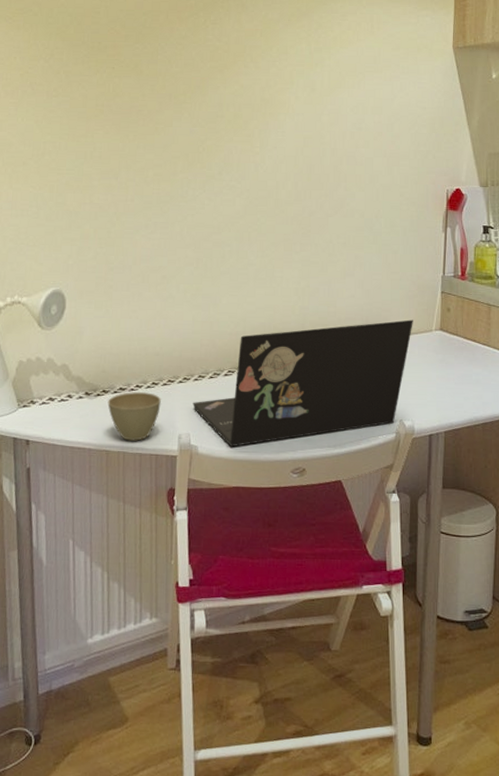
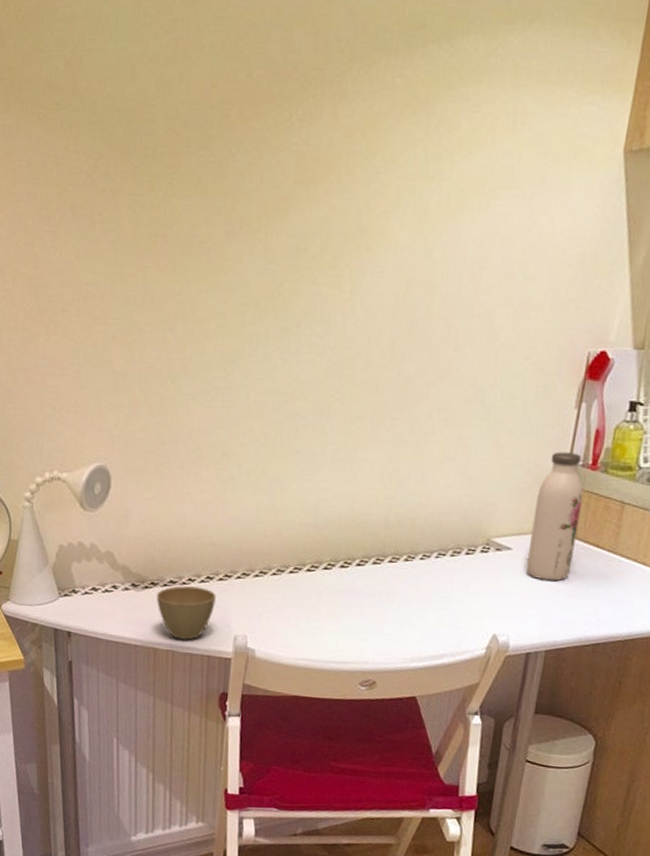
laptop: present [193,319,413,447] -> none [251,517,523,653]
water bottle: none [420,266,457,371] -> present [526,452,583,581]

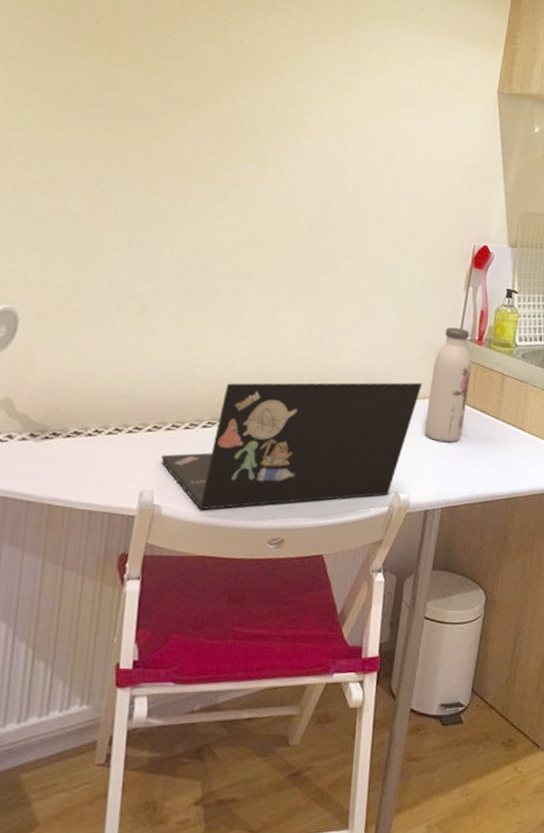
cup: present [156,585,216,640] -> none [56,437,124,496]
laptop: none [251,517,523,653] -> present [161,382,422,510]

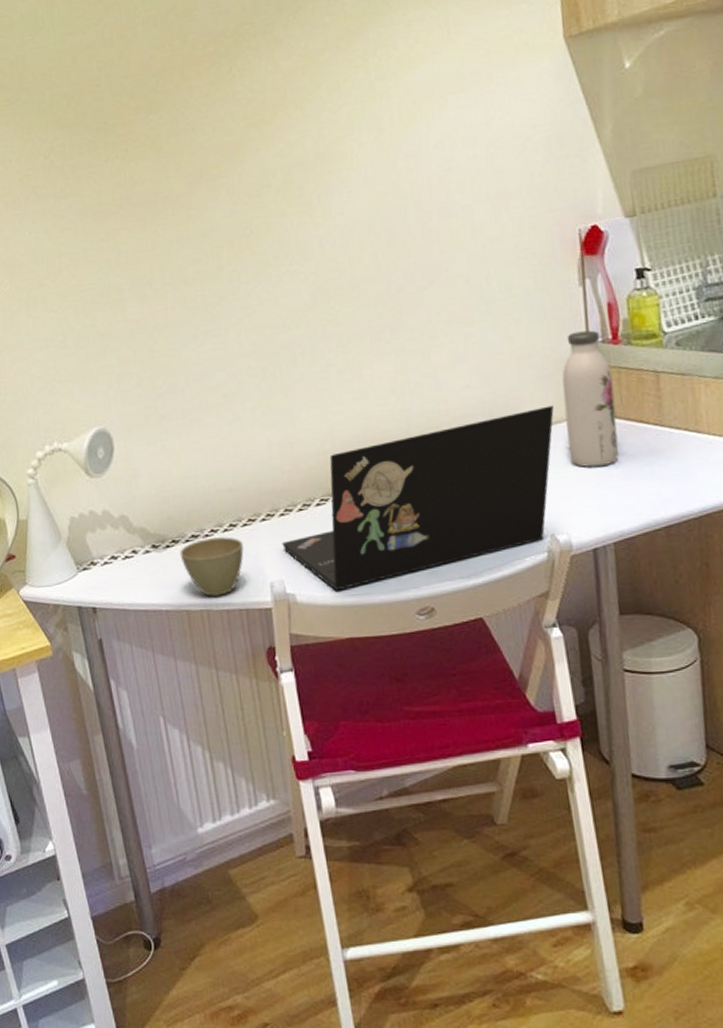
cup: none [56,437,124,496] -> present [179,537,244,597]

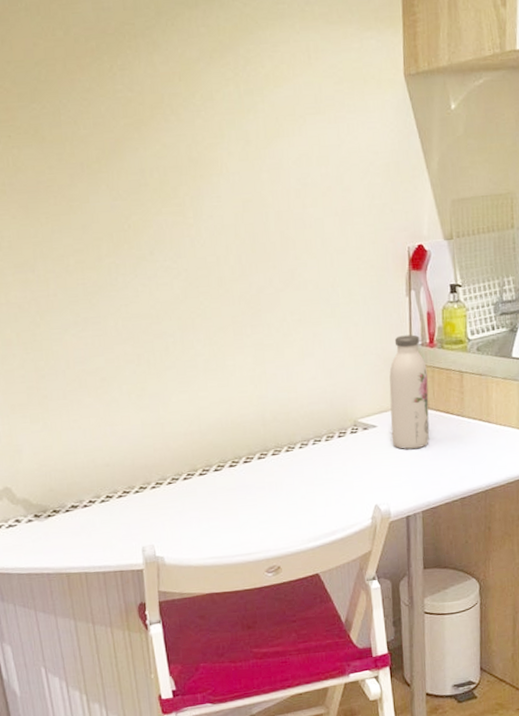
cup: present [179,537,244,597] -> none [60,507,119,560]
laptop: present [282,405,554,591] -> none [153,397,382,554]

